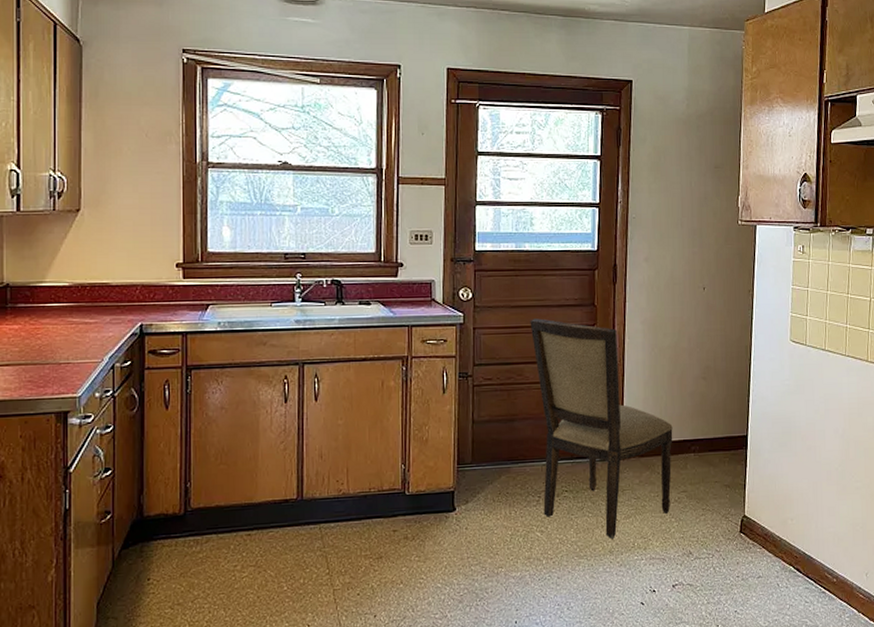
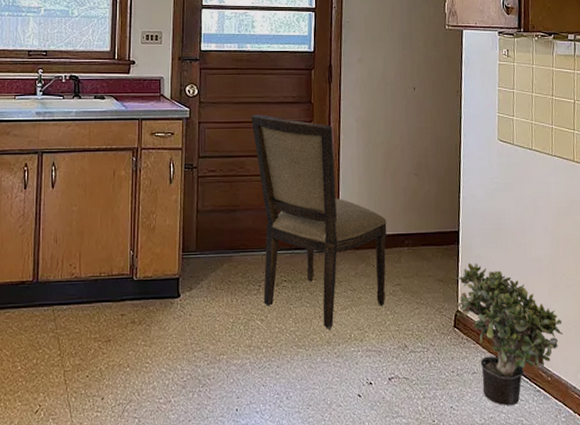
potted plant: none [744,467,850,608] -> present [457,262,563,406]

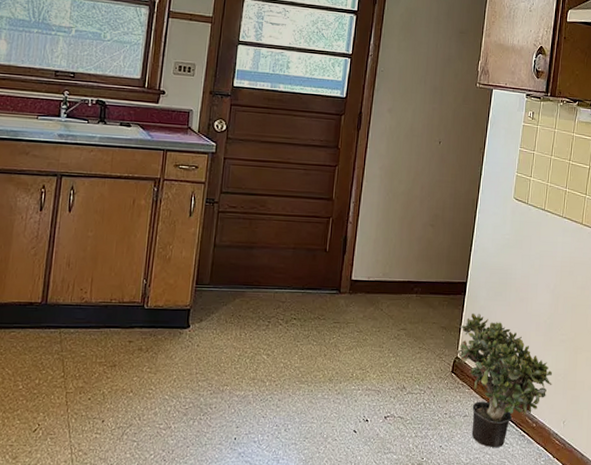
dining chair: present [251,114,387,329] -> none [271,155,399,367]

